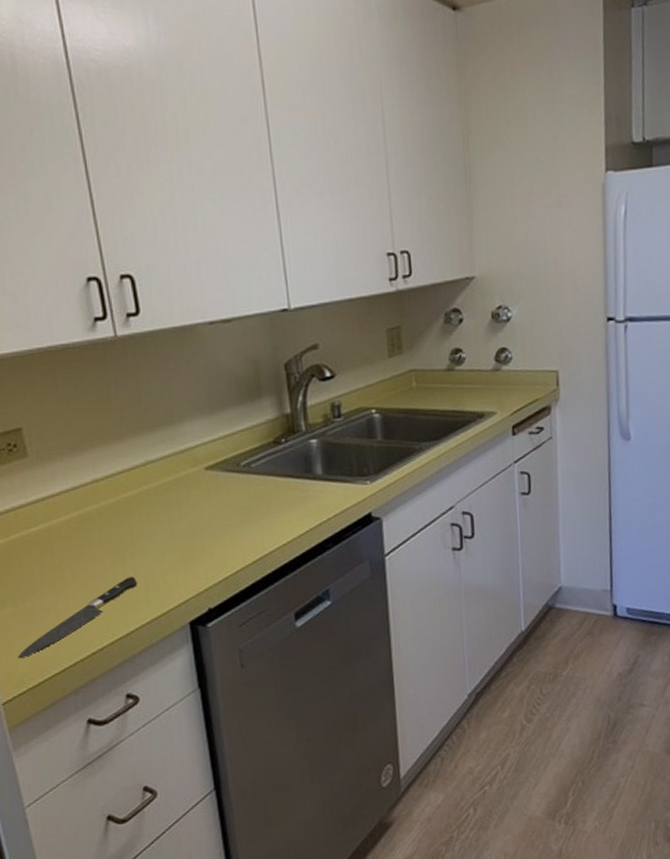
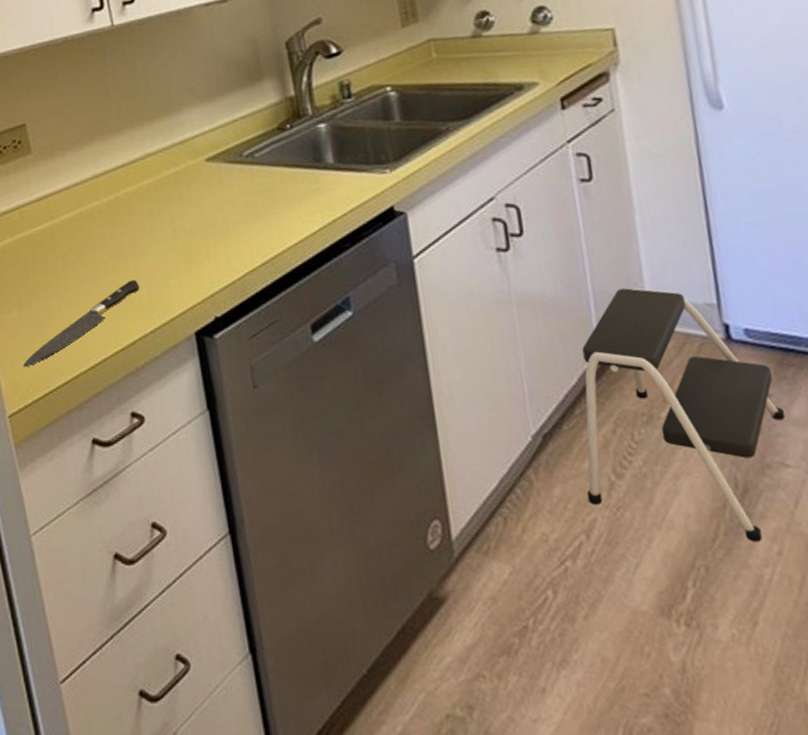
step stool: none [505,578,647,761] -> present [582,287,786,543]

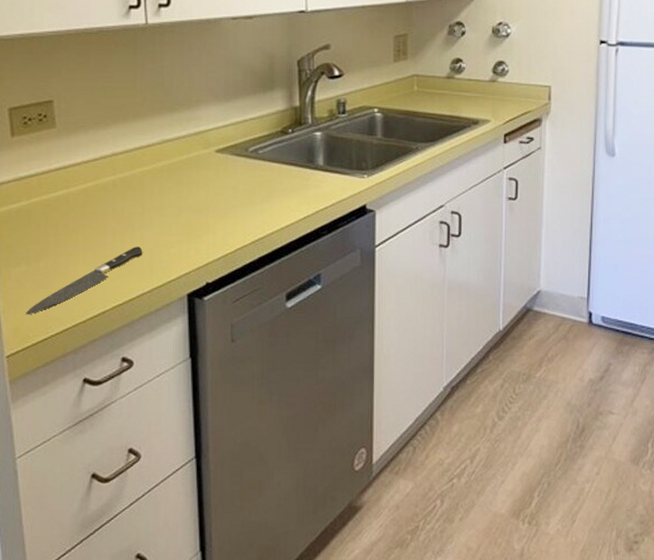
step stool: present [582,287,786,543] -> none [477,282,618,466]

